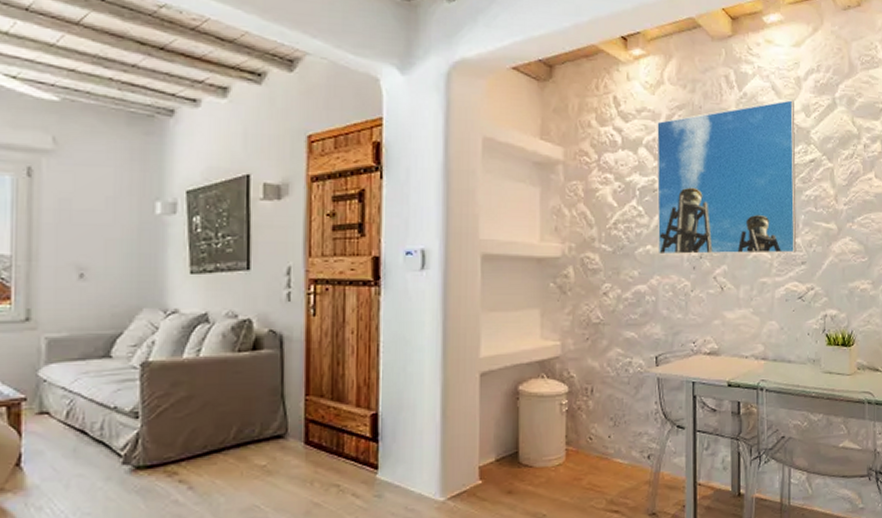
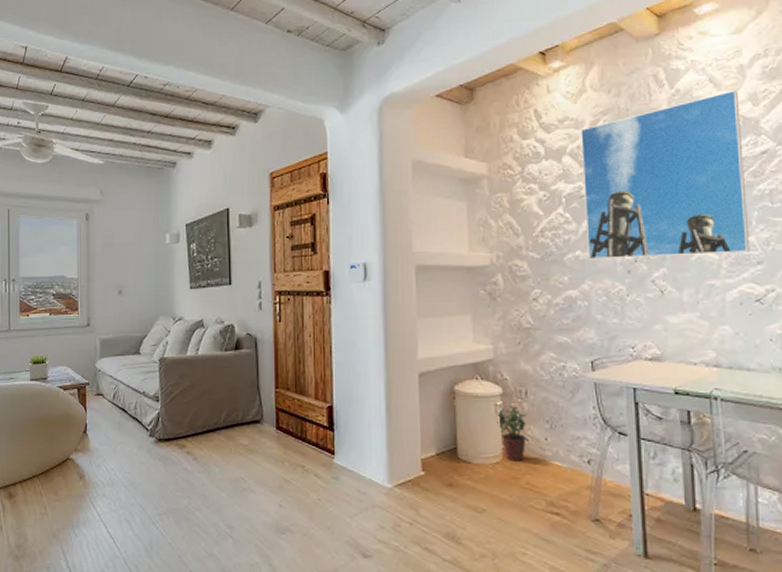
potted plant: none [561,404,591,462] -> present [497,406,526,462]

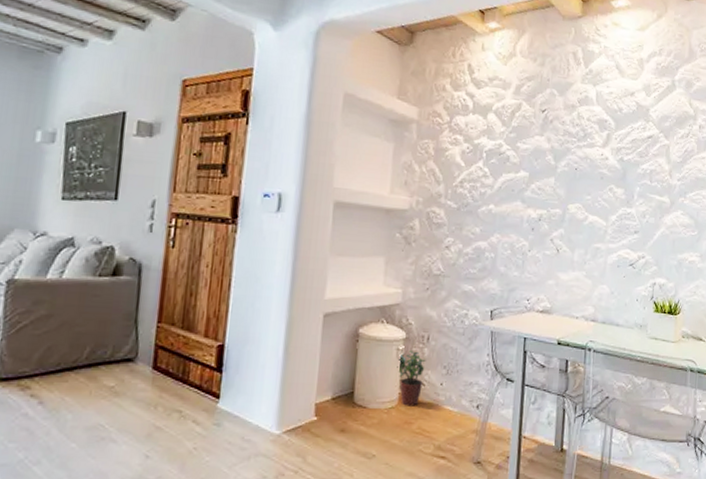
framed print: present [581,90,750,260] -> none [499,79,636,222]

